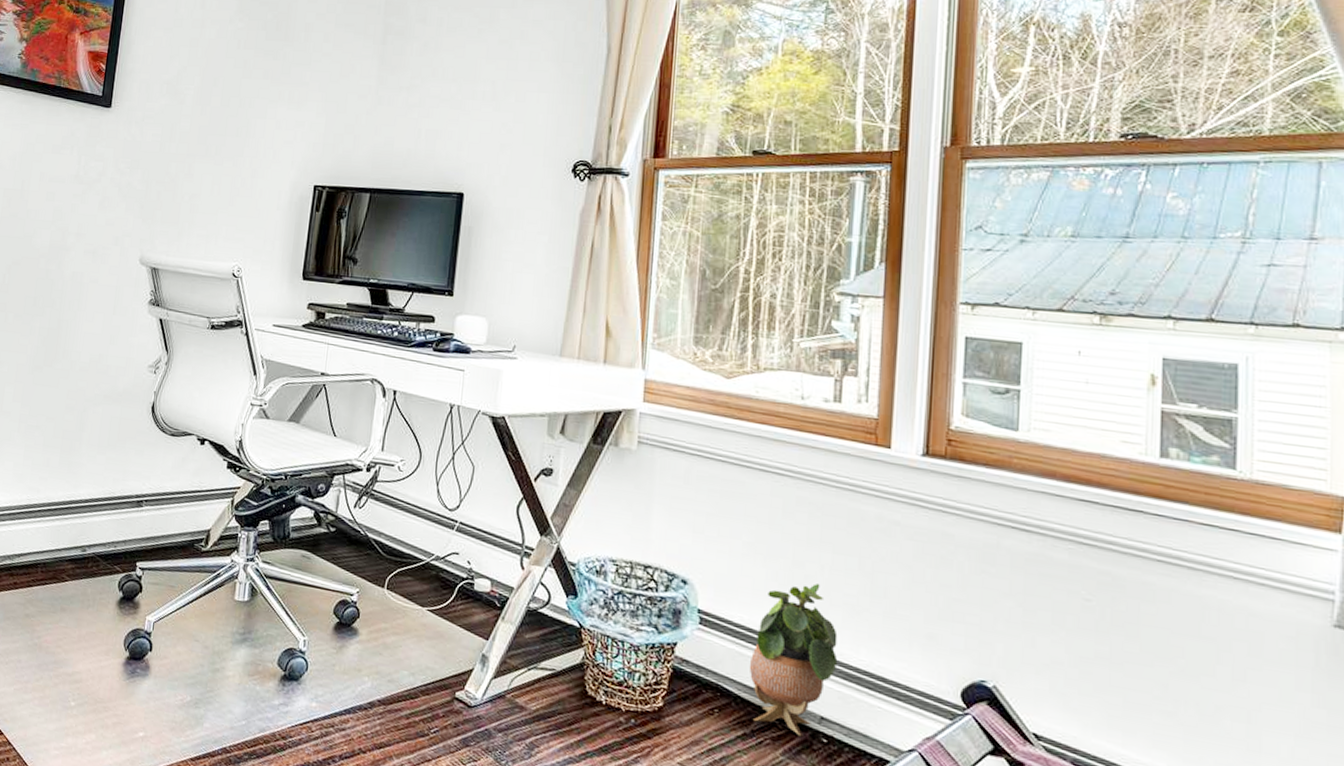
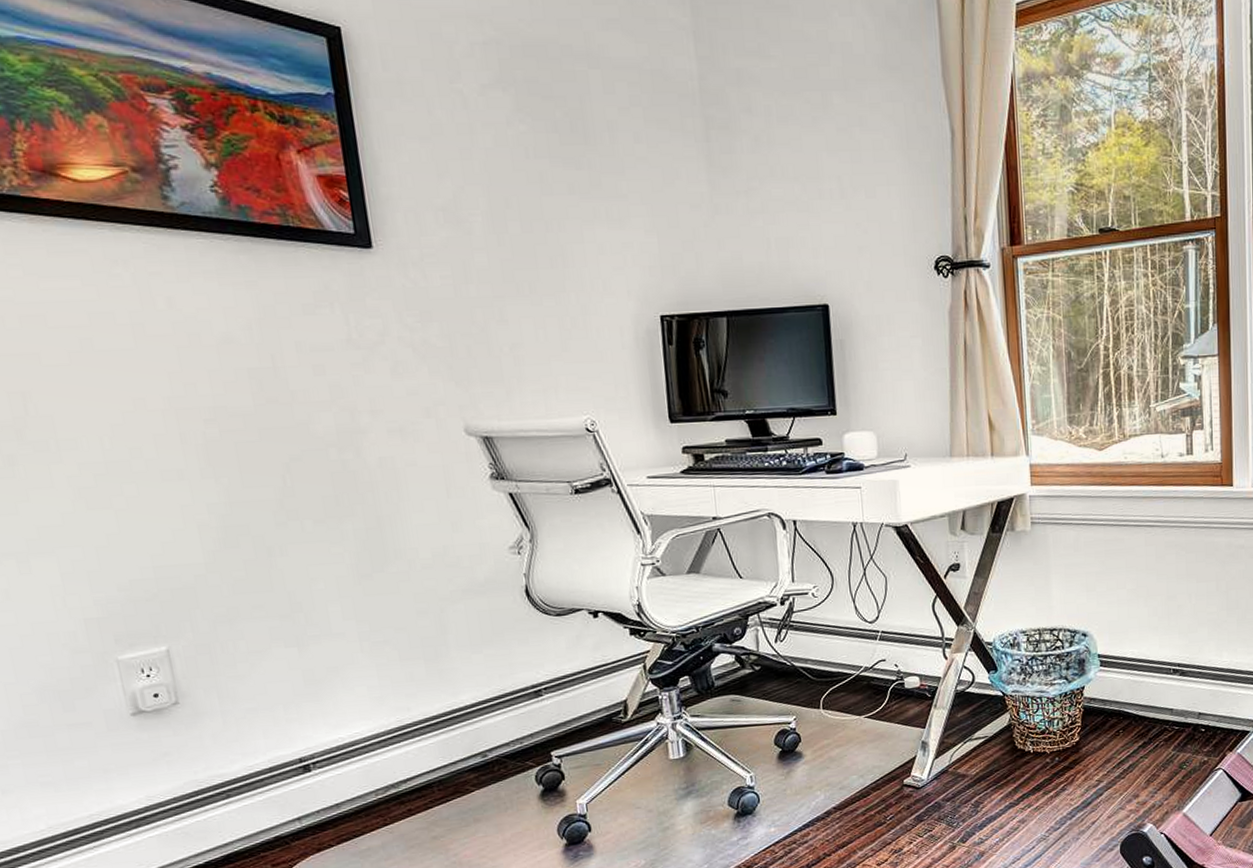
potted plant: present [749,583,838,737] -> none [1142,610,1208,733]

